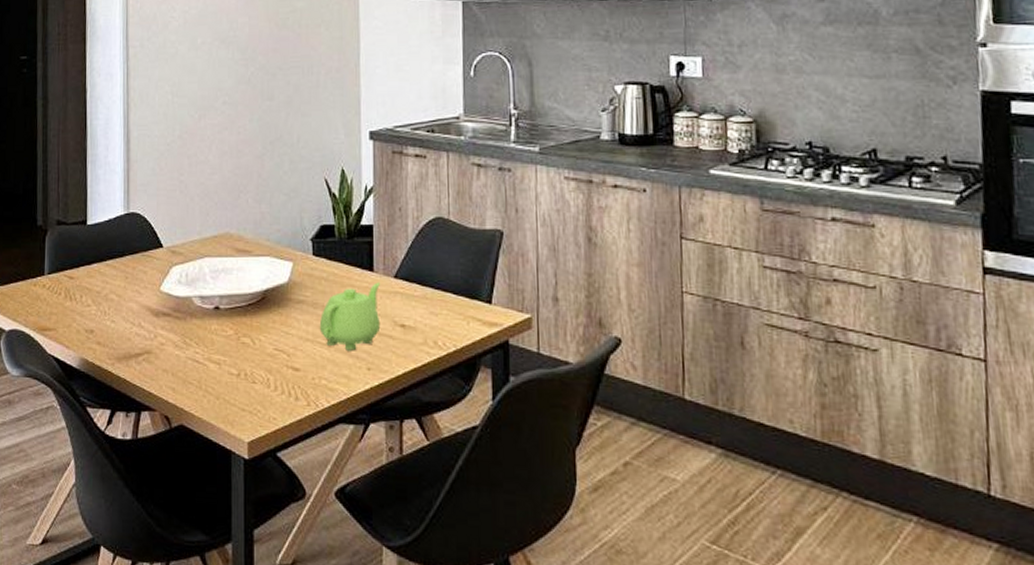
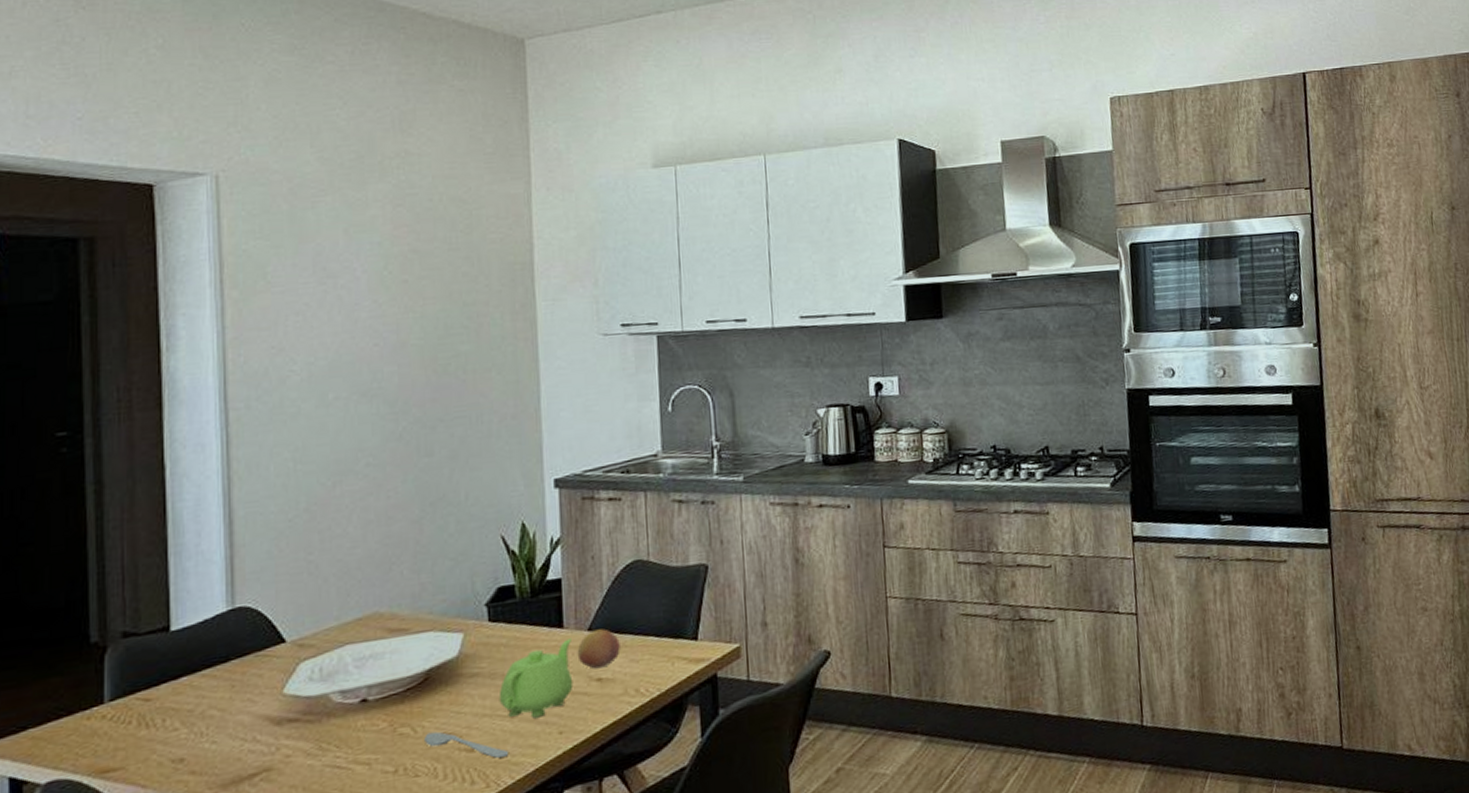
spoon: none [261,346,325,381] -> present [424,731,508,758]
fruit: none [384,278,422,315] -> present [577,628,620,669]

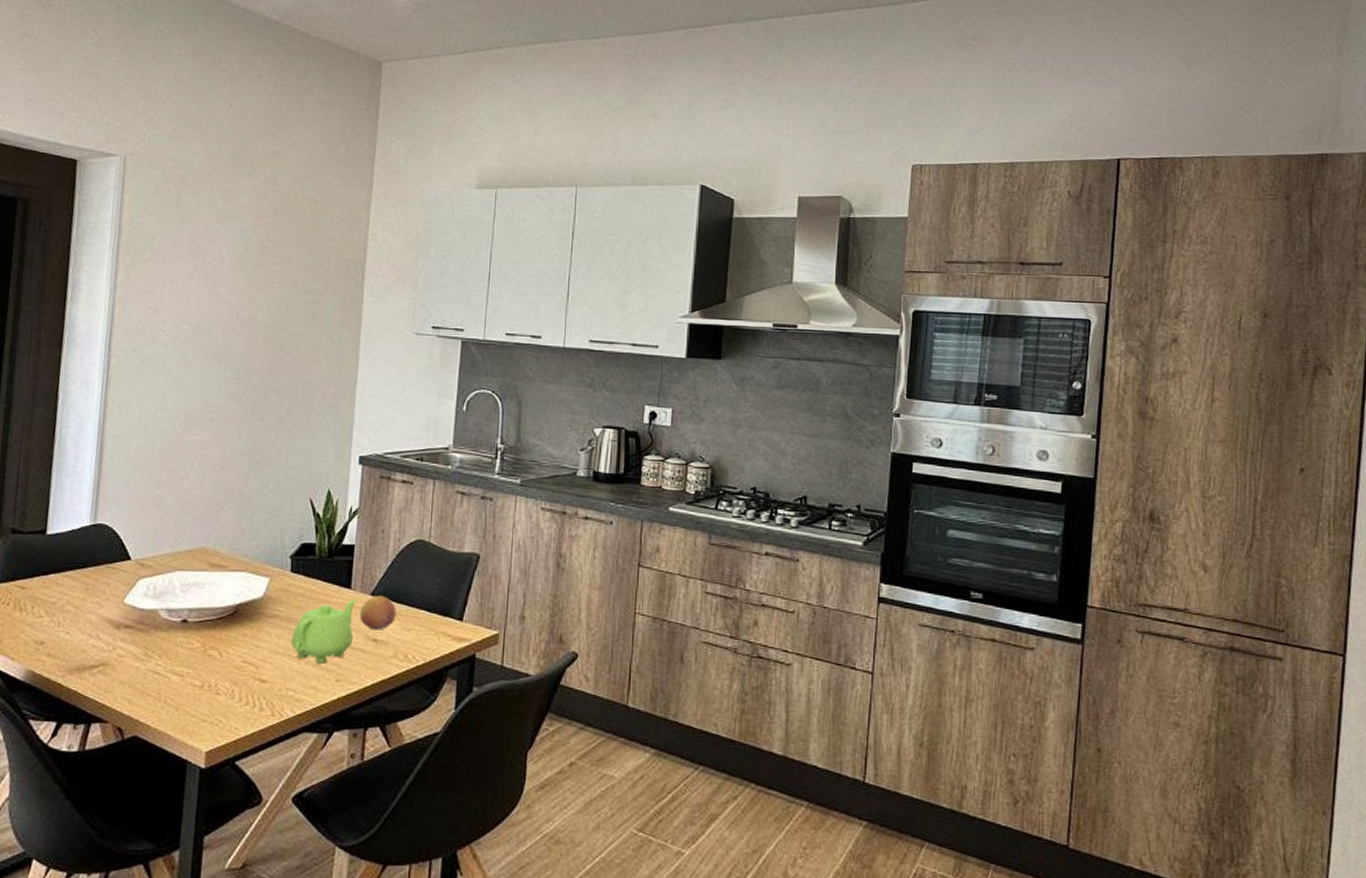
spoon: present [424,731,508,758] -> none [227,659,293,692]

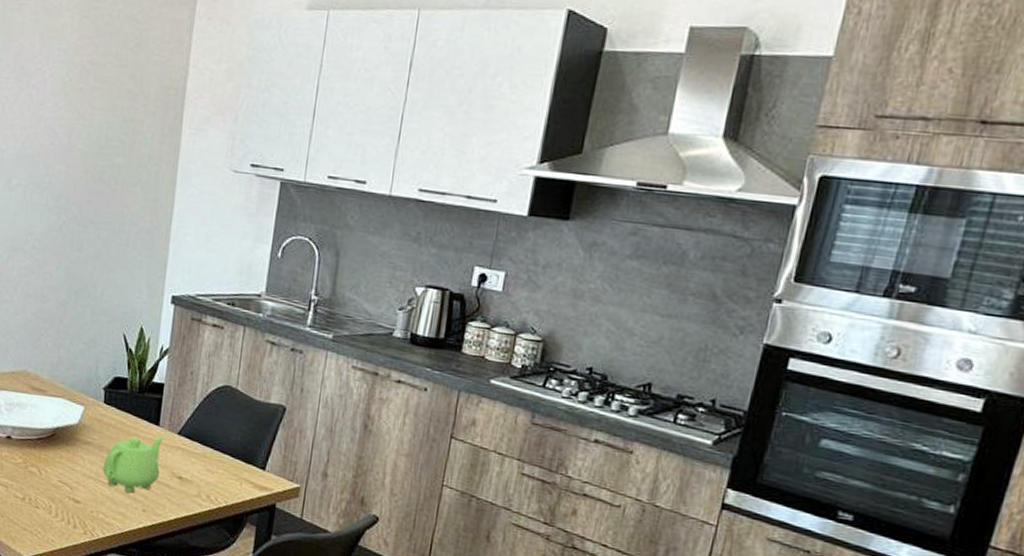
fruit: present [359,595,397,631] -> none [166,435,202,469]

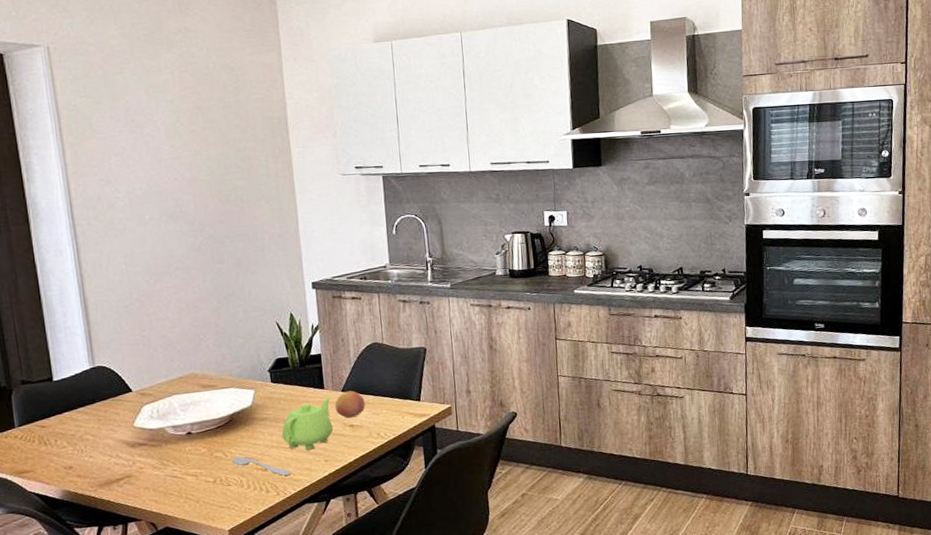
spoon: none [46,477,103,515] -> present [232,456,291,476]
fruit: none [166,435,202,469] -> present [334,390,365,418]

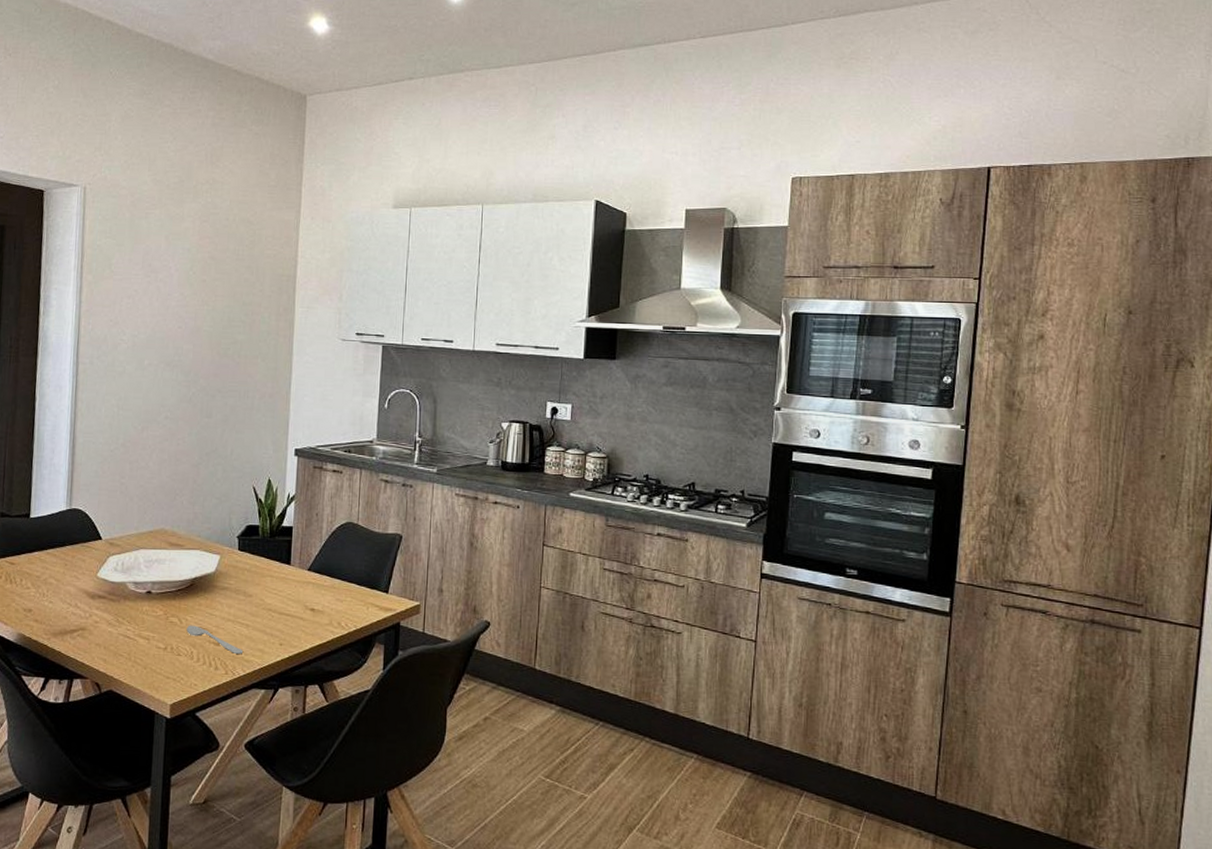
teapot: present [281,396,334,450] -> none [240,574,295,630]
fruit: present [334,390,365,418] -> none [298,571,330,601]

